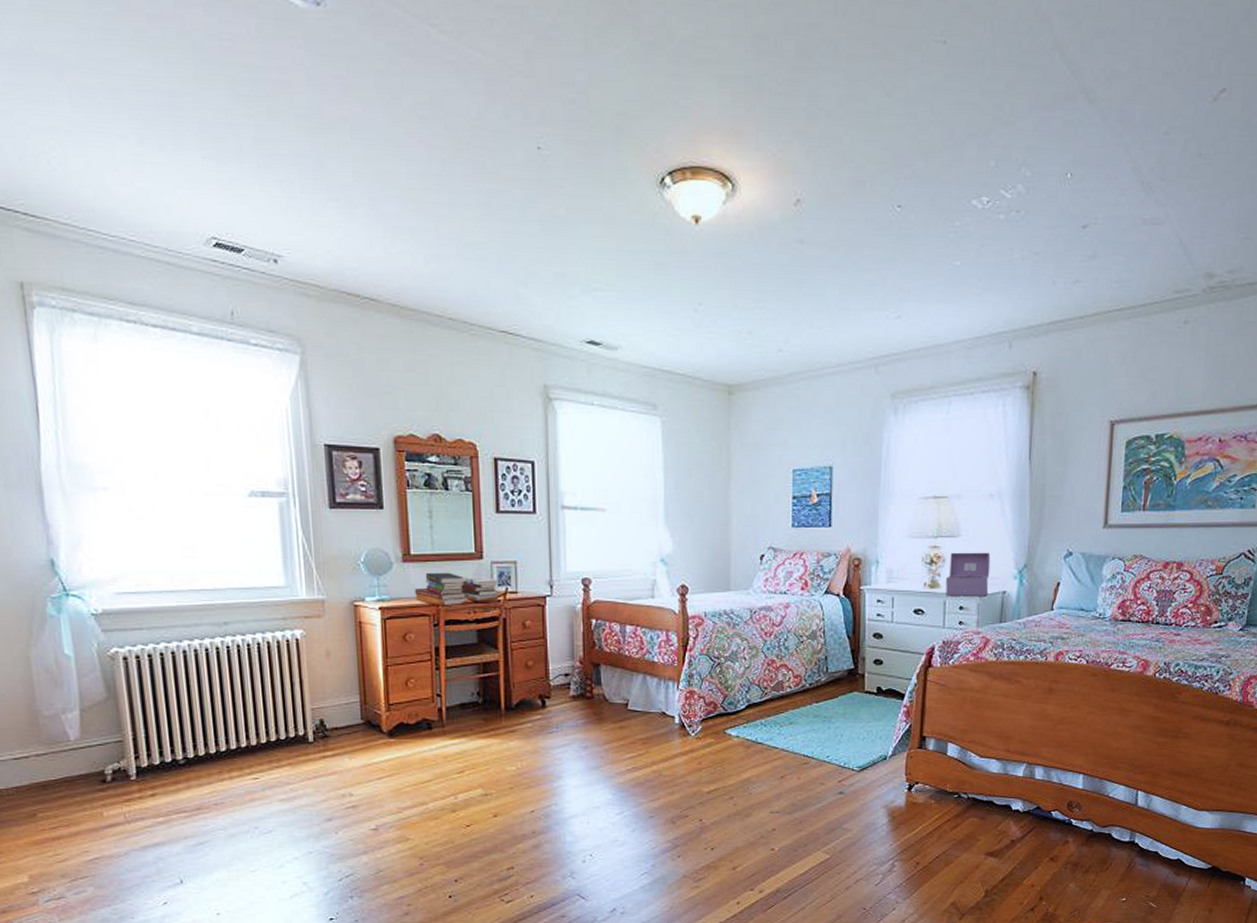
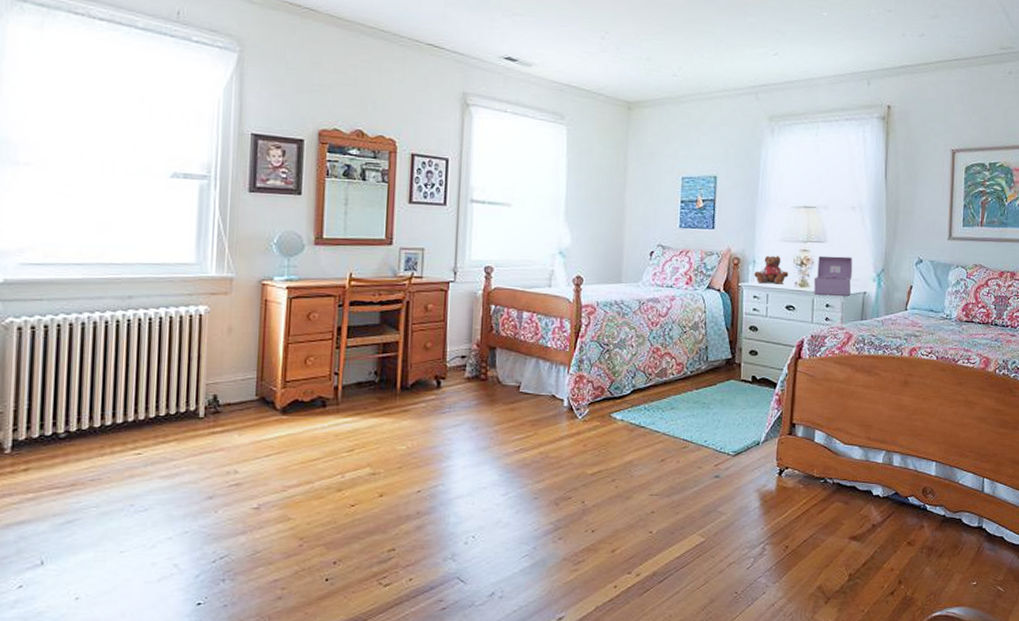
books: present [415,572,469,606] -> none [323,255,375,288]
books: present [461,575,499,604] -> none [368,260,405,287]
teddy bear: none [877,554,917,586] -> present [754,255,789,284]

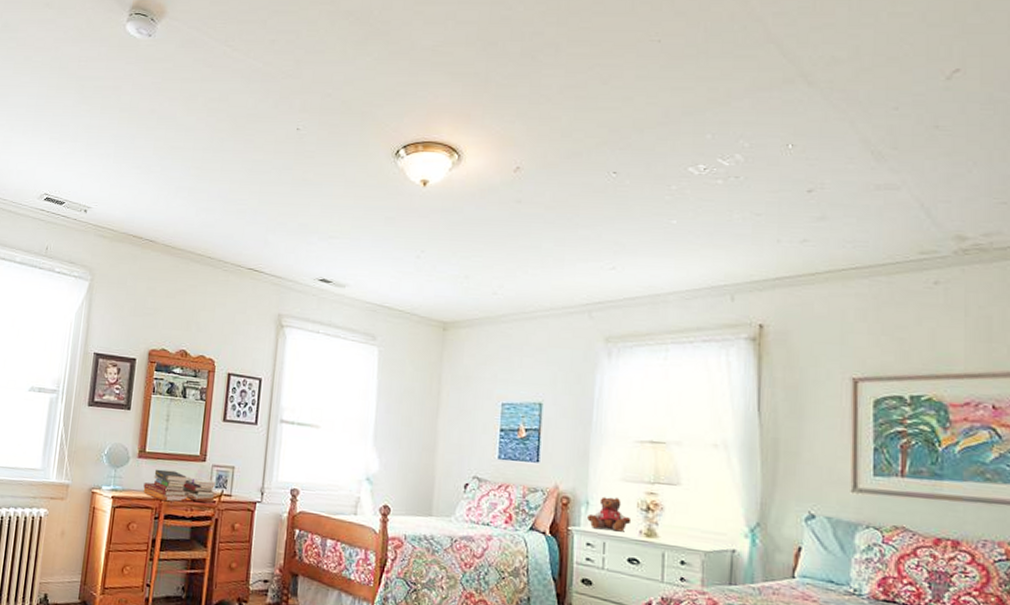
books: none [323,255,375,288] -> present [143,469,188,502]
books: none [368,260,405,287] -> present [182,476,215,503]
jewelry box: present [814,255,853,296] -> none [664,501,716,553]

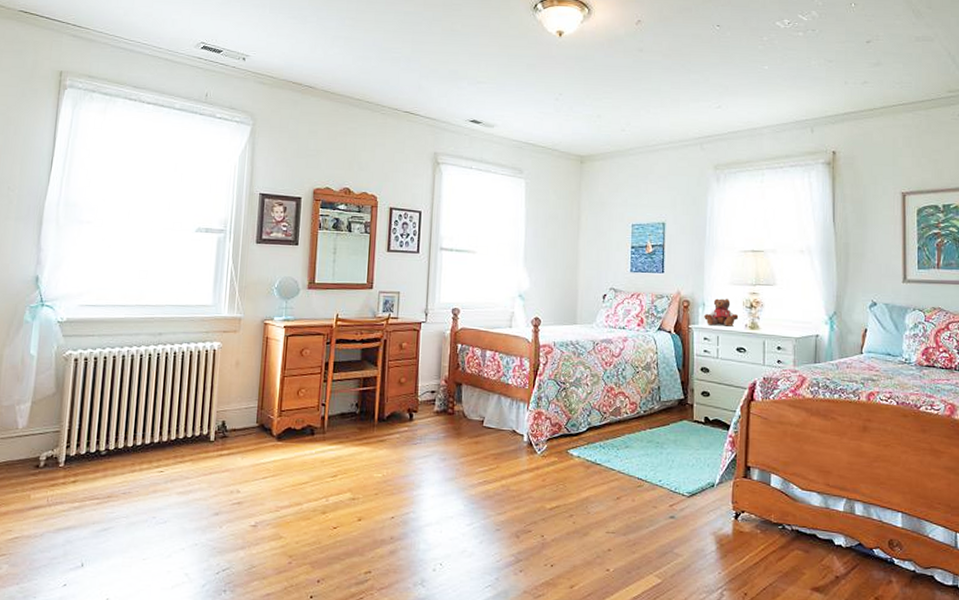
books: present [143,469,188,502] -> none [314,298,358,328]
books: present [182,476,215,503] -> none [352,302,383,327]

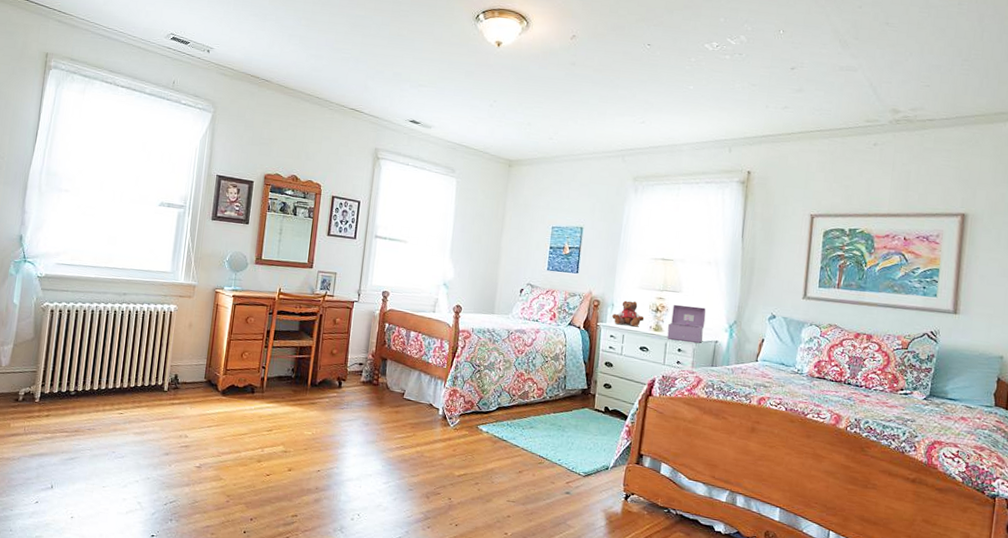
jewelry box: none [765,298,804,339] -> present [667,304,707,343]

